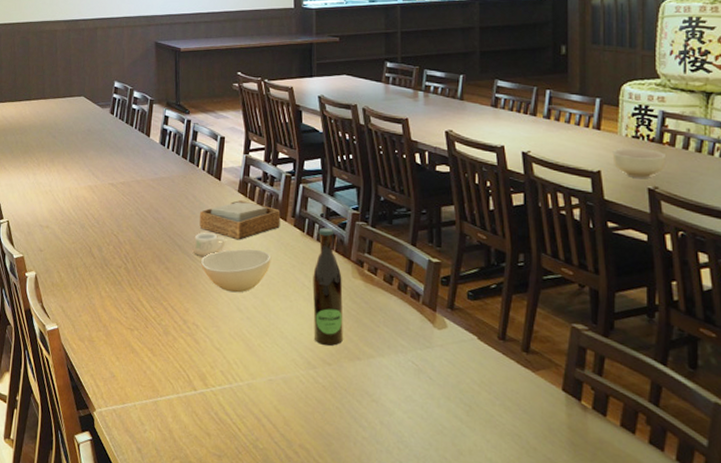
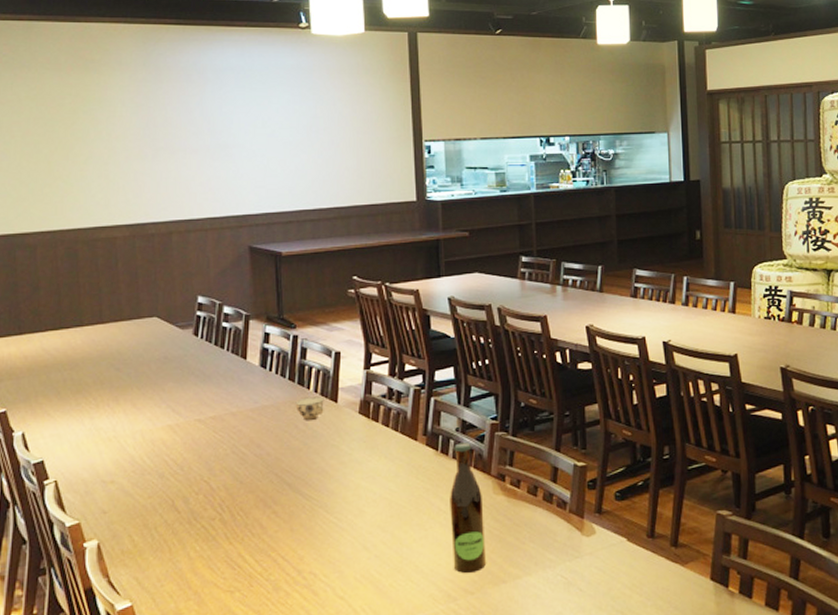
teacup: none [186,173,210,194] -> present [295,396,324,421]
teacup: present [192,232,226,258] -> none [306,464,347,494]
napkin holder: present [199,200,281,240] -> none [313,423,410,469]
soup bowl: present [200,249,272,293] -> none [316,476,401,530]
bowl: present [612,148,666,178] -> none [747,329,795,358]

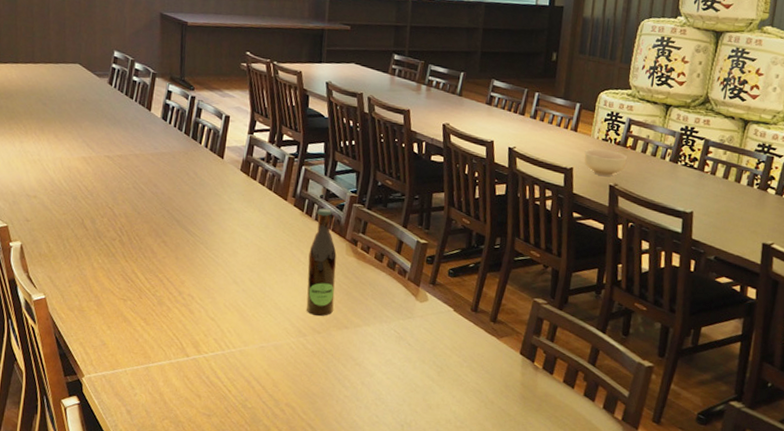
teacup: present [295,396,324,421] -> none [188,150,213,171]
bowl: none [747,329,795,358] -> present [584,149,627,176]

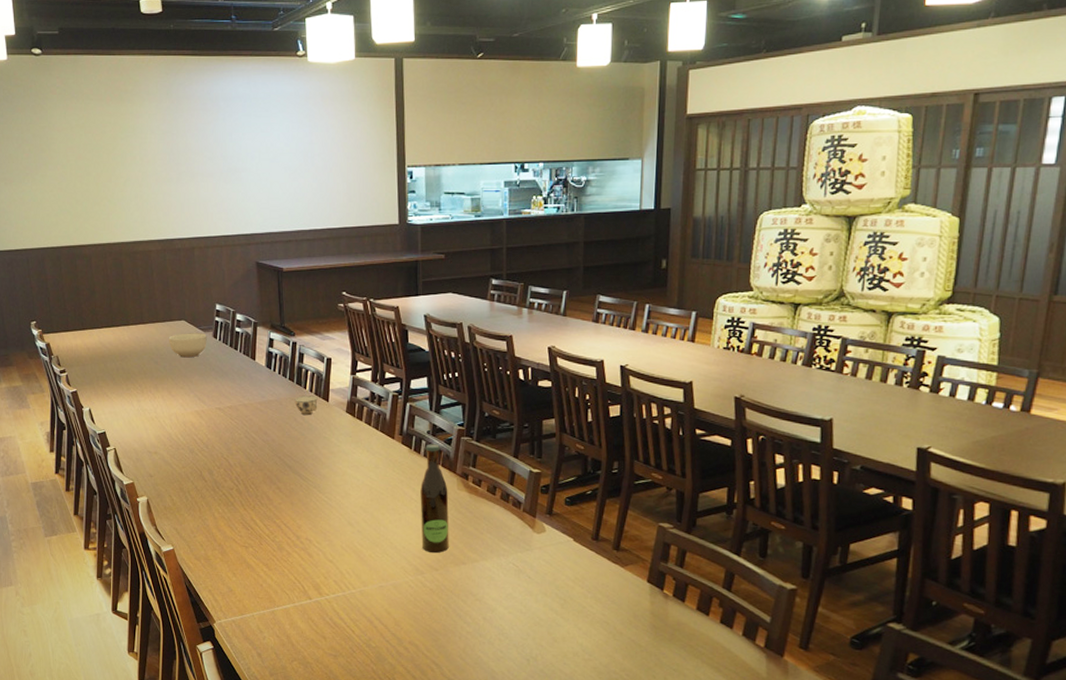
bowl: none [59,76,102,103] -> present [168,333,207,358]
teacup: none [188,150,213,171] -> present [294,395,318,416]
bowl: present [584,149,627,176] -> none [704,359,753,387]

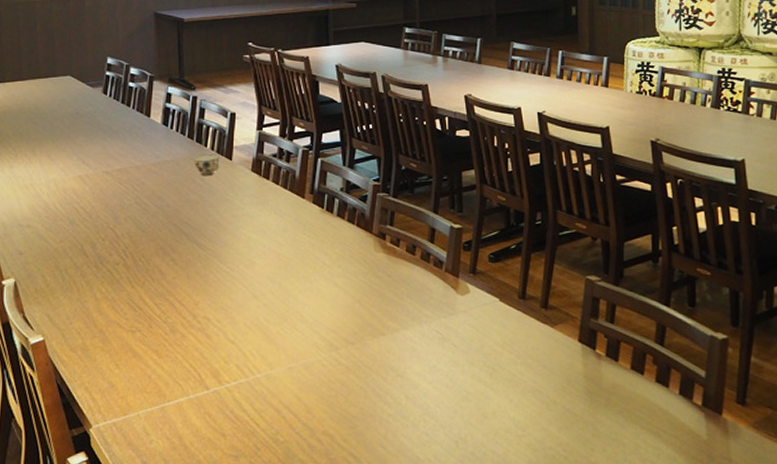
bowl: present [168,333,207,358] -> none [50,89,96,117]
bottle: present [420,444,449,553] -> none [333,202,366,324]

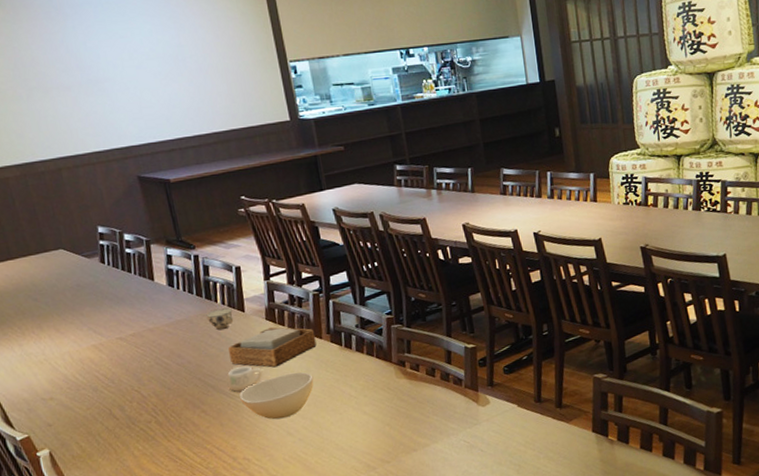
teacup: none [202,218,239,245] -> present [227,366,263,393]
napkin holder: none [209,180,298,223] -> present [228,327,317,368]
soup bowl: none [210,230,289,279] -> present [239,372,314,420]

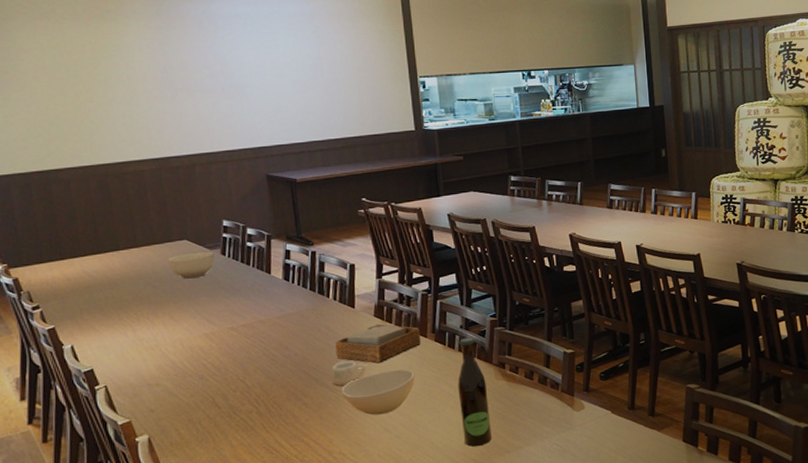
bowl: none [45,260,94,290] -> present [168,251,214,279]
teacup: present [206,308,234,331] -> none [317,303,343,325]
bottle: none [356,336,397,447] -> present [458,337,492,447]

